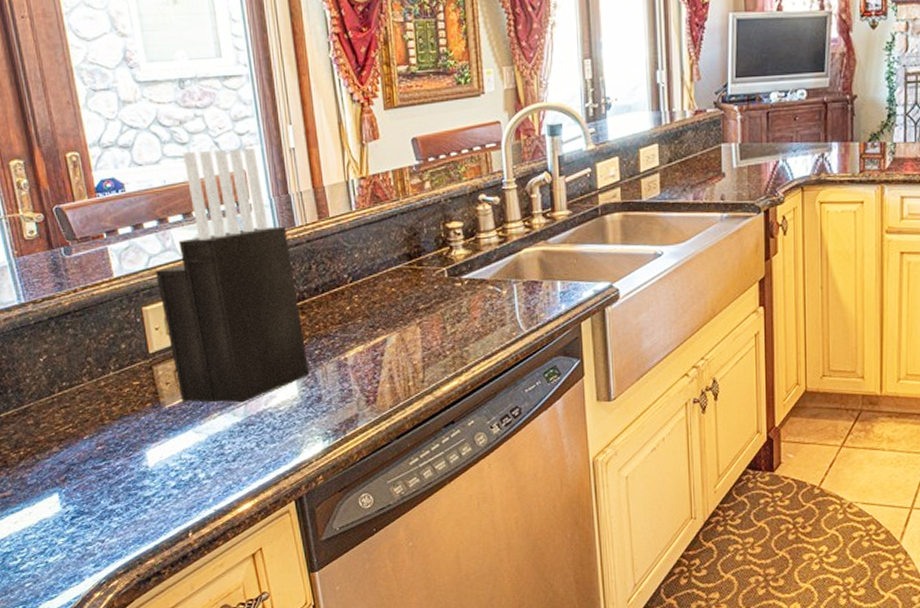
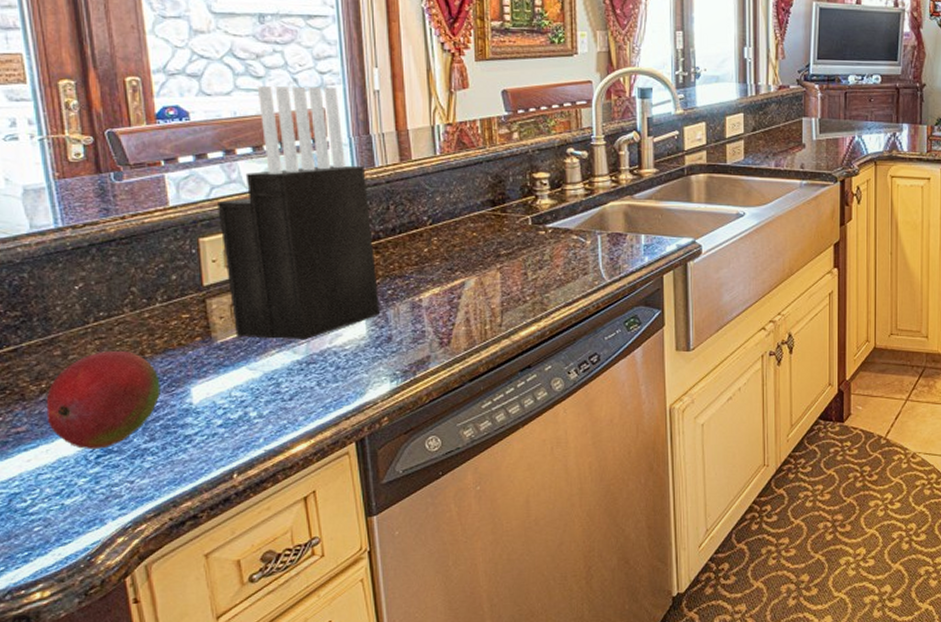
fruit: none [25,418,121,511] -> present [46,350,161,449]

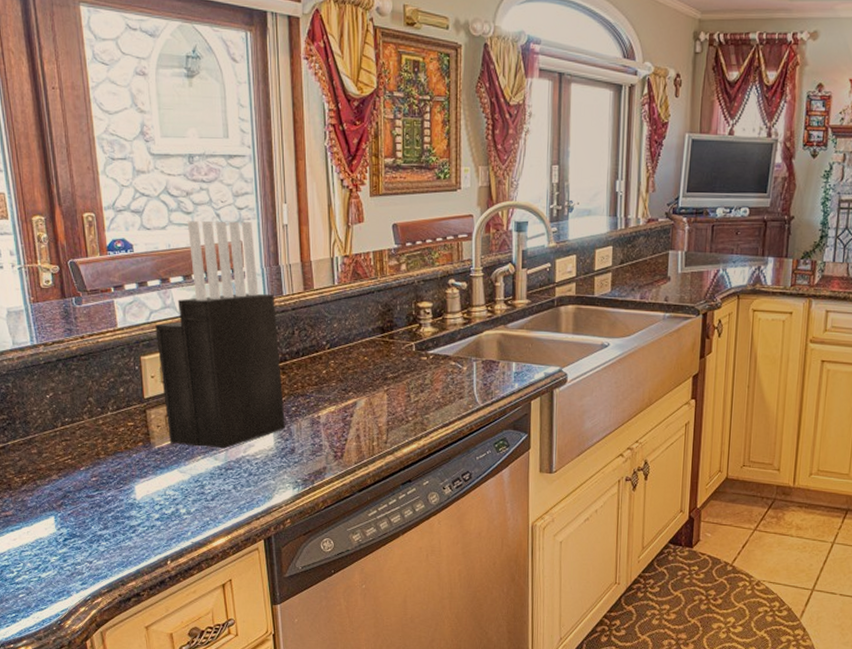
fruit: present [46,350,161,449] -> none [26,451,112,533]

